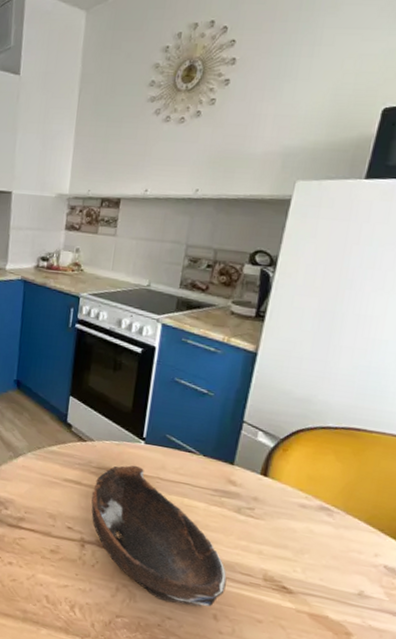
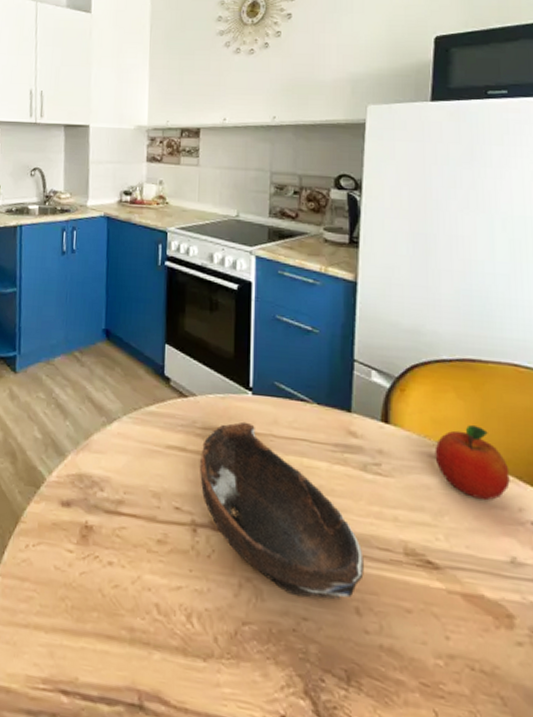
fruit: none [305,484,373,546] -> present [435,425,510,501]

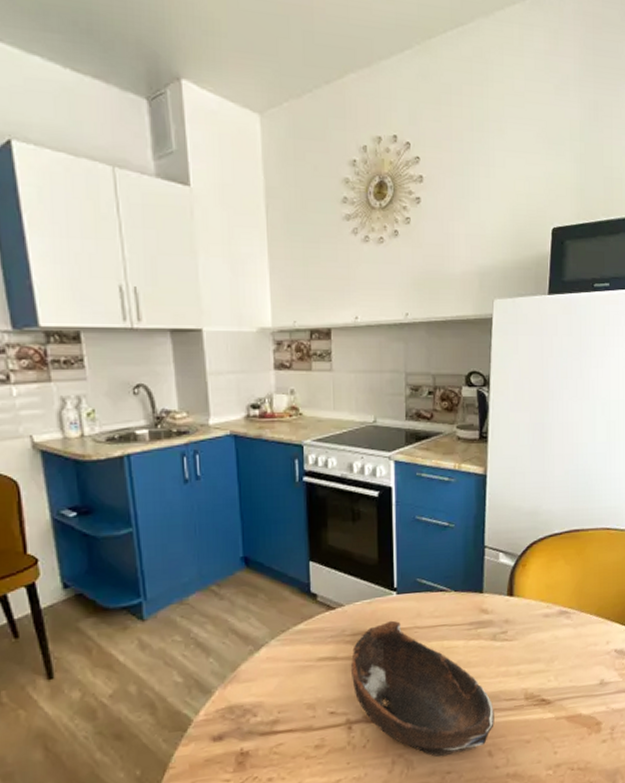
fruit: present [435,425,510,501] -> none [548,584,601,642]

